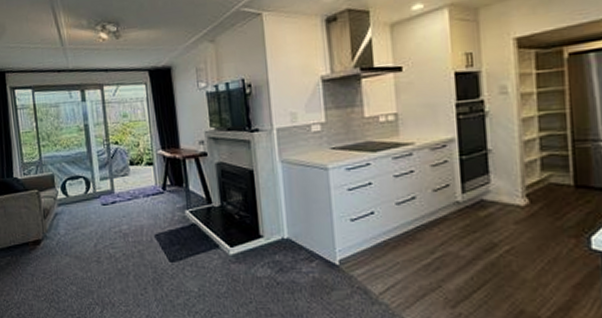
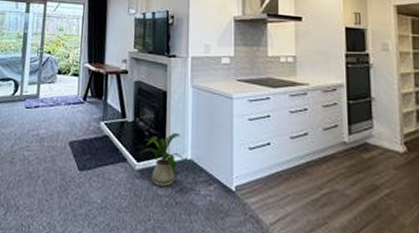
house plant: none [231,212,287,269] -> present [139,132,189,187]

